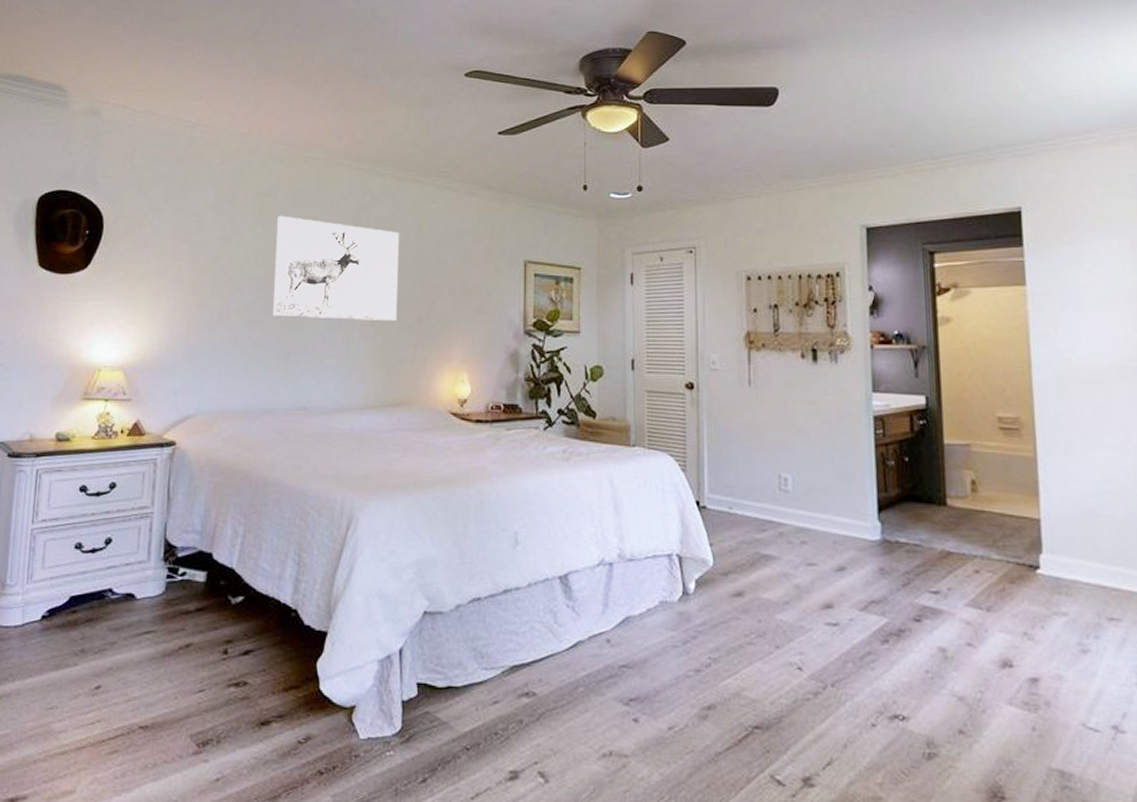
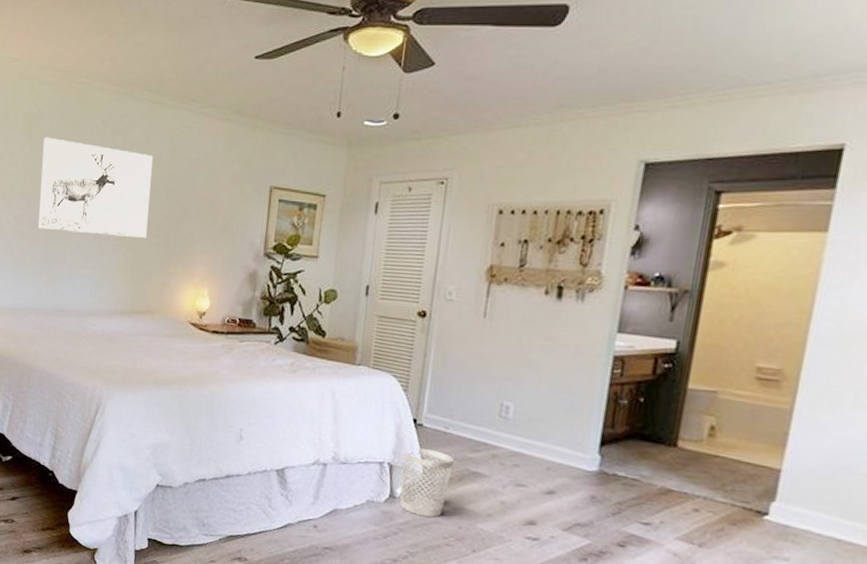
wastebasket: none [690,534,743,613] -> present [399,448,454,517]

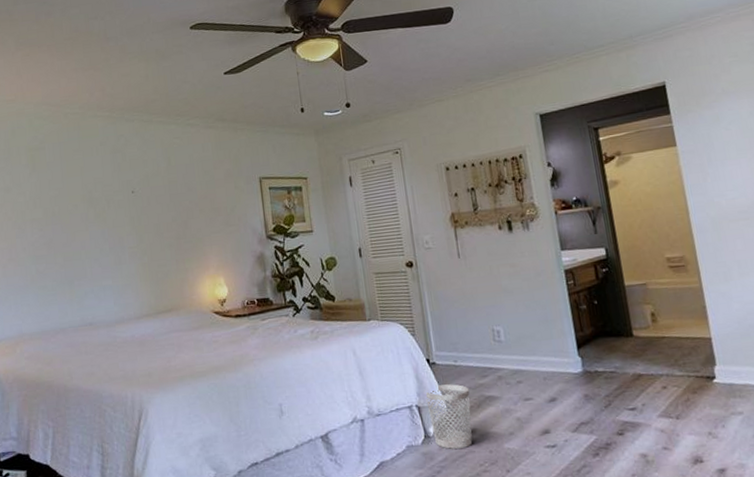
wall art: present [38,137,153,238] -> none [48,164,158,250]

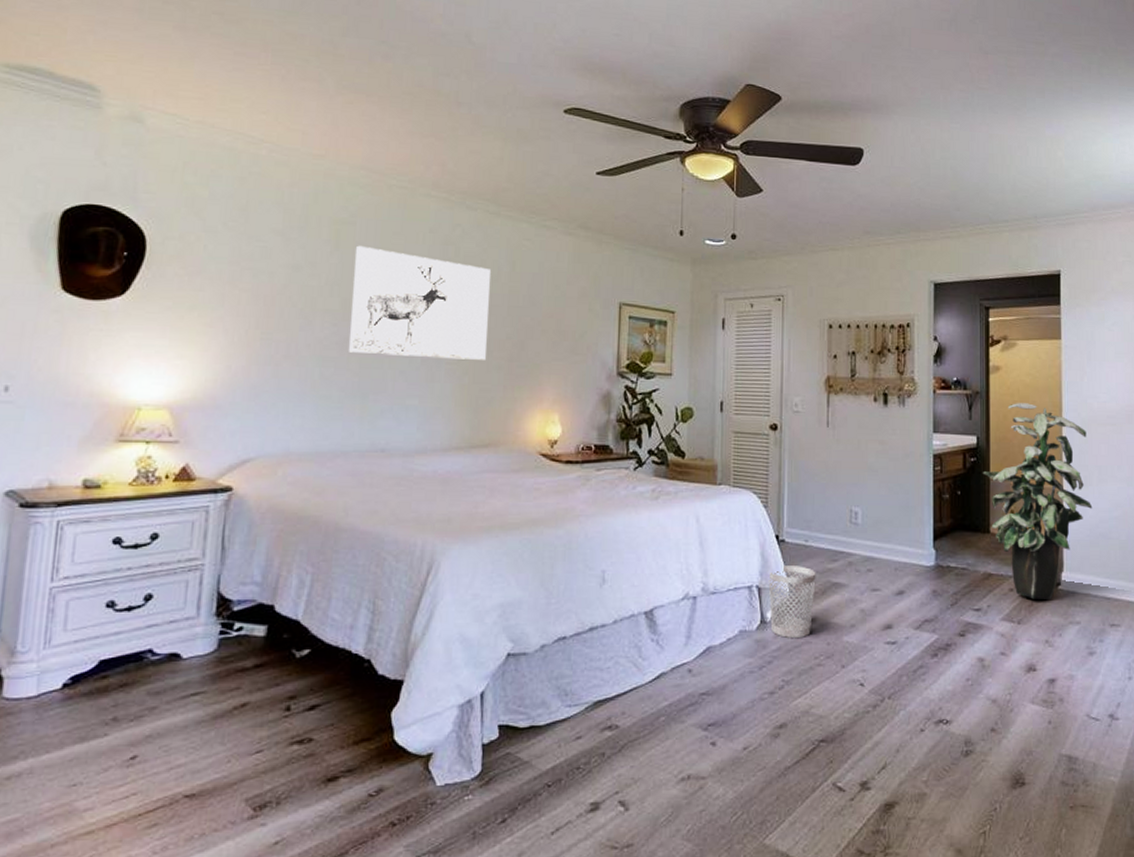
wall art: none [48,164,158,250] -> present [349,245,490,360]
indoor plant: none [617,210,738,395] -> present [983,403,1093,601]

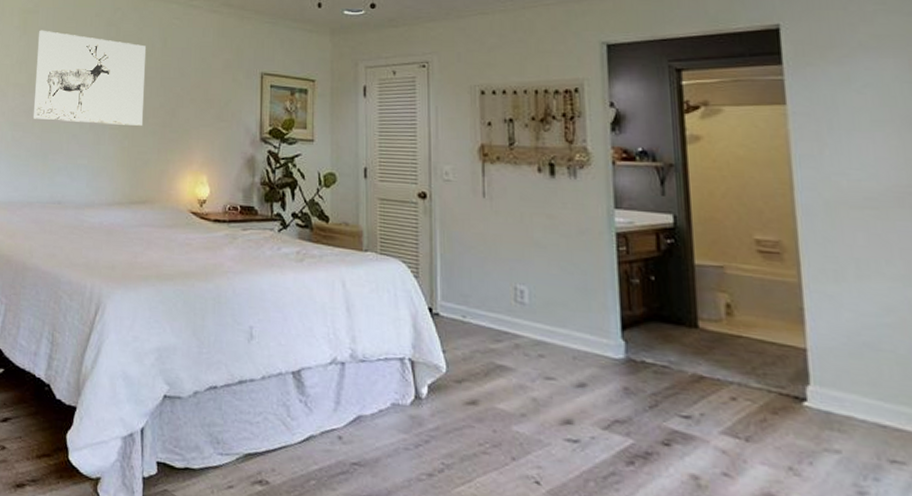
wastebasket: present [768,566,816,638] -> none [422,341,477,420]
indoor plant: present [983,403,1093,601] -> none [684,178,850,419]

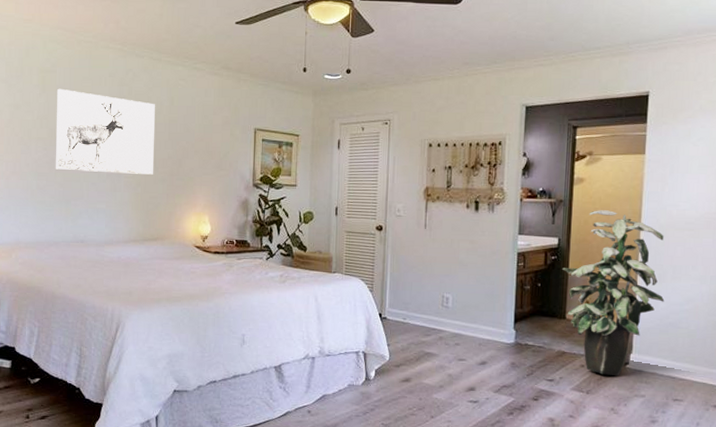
indoor plant: none [684,178,850,419] -> present [562,210,665,377]

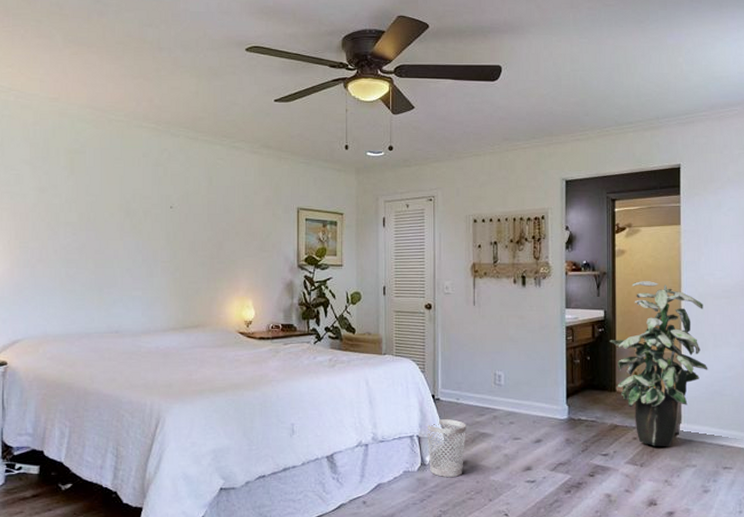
wall art: present [56,88,155,175] -> none [87,170,192,258]
wastebasket: none [372,337,412,393] -> present [427,419,466,477]

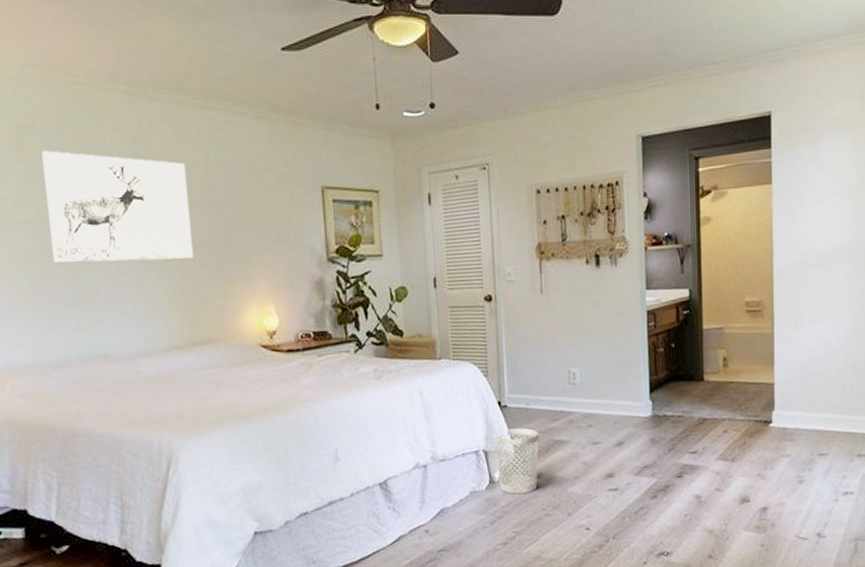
wall art: none [87,170,192,258] -> present [42,150,193,263]
indoor plant: present [610,281,708,447] -> none [696,252,803,438]

